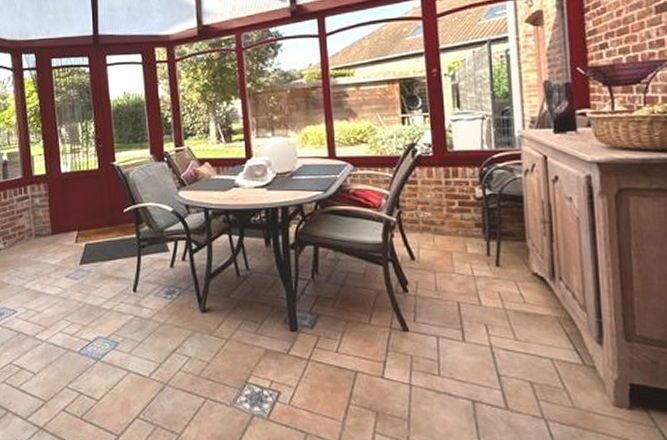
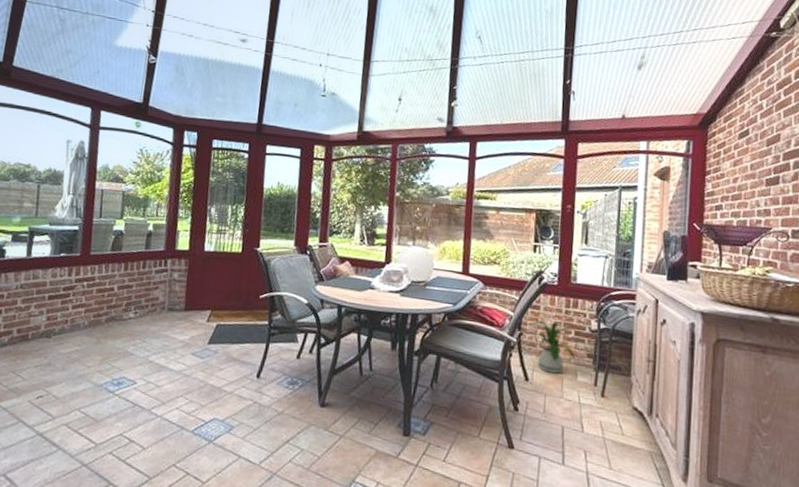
house plant: none [408,194,463,249] -> present [530,320,579,374]

